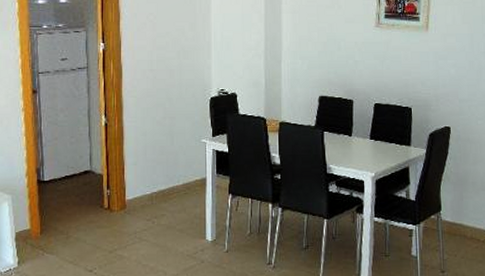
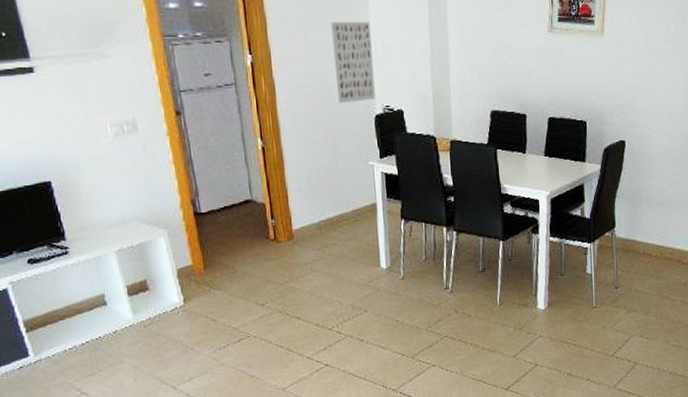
wall art: none [176,17,212,87] -> present [331,22,375,104]

